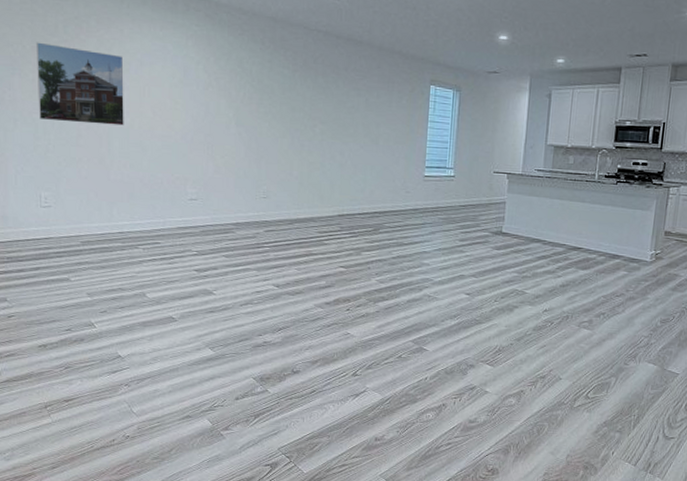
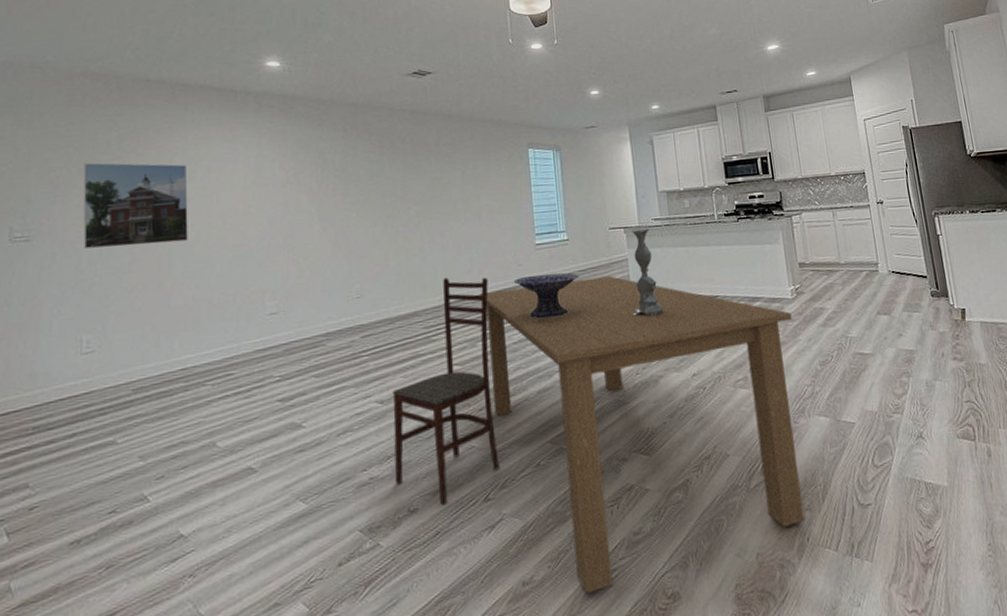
dining chair: none [283,192,378,373] -> present [392,277,499,506]
dining table: none [369,211,646,456] -> present [480,276,805,594]
decorative bowl: none [399,202,459,243] -> present [513,273,580,319]
candlestick: none [502,176,531,256] -> present [631,228,664,316]

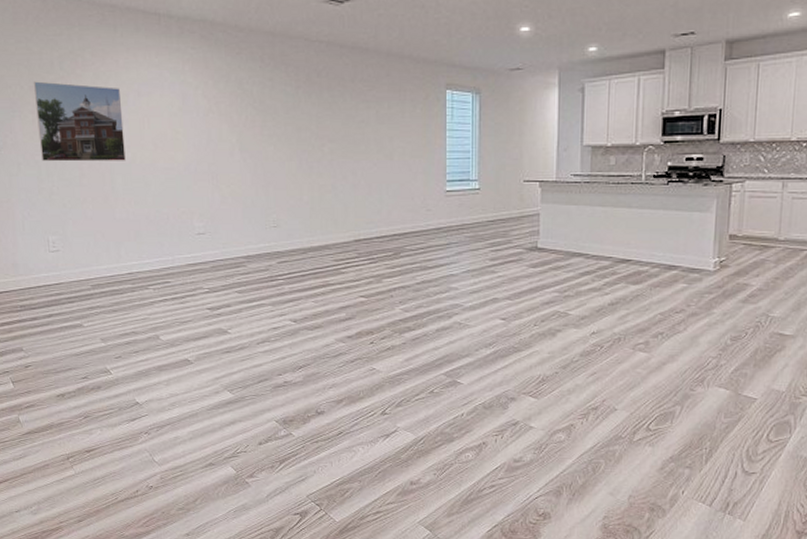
dining chair: present [392,277,499,506] -> none [304,216,396,413]
dining table: present [480,276,805,594] -> none [388,229,710,500]
decorative bowl: present [513,273,580,319] -> none [420,221,487,264]
candlestick: present [631,228,664,316] -> none [538,183,571,273]

